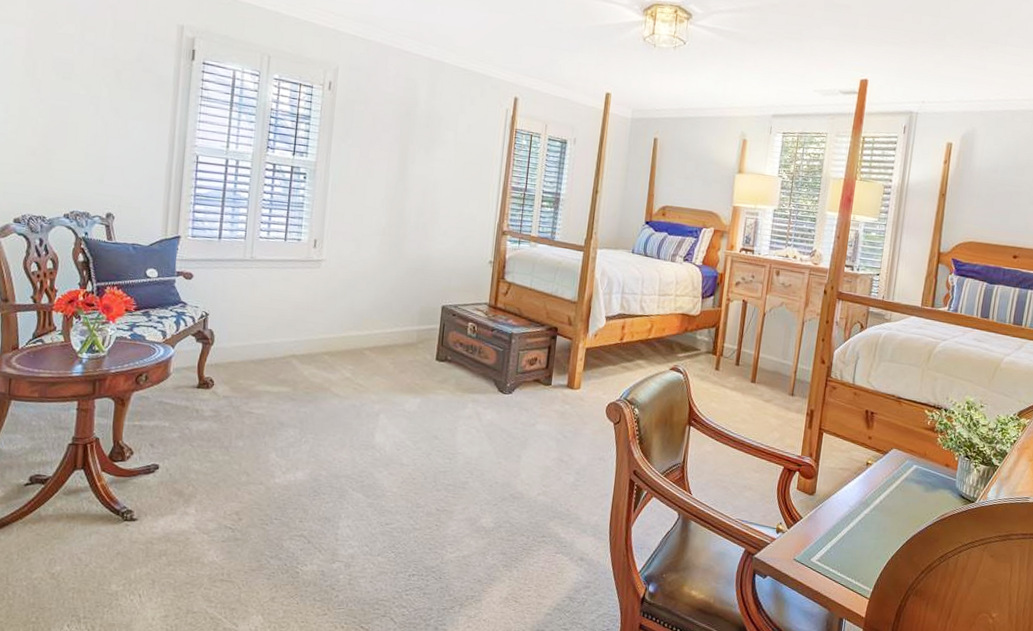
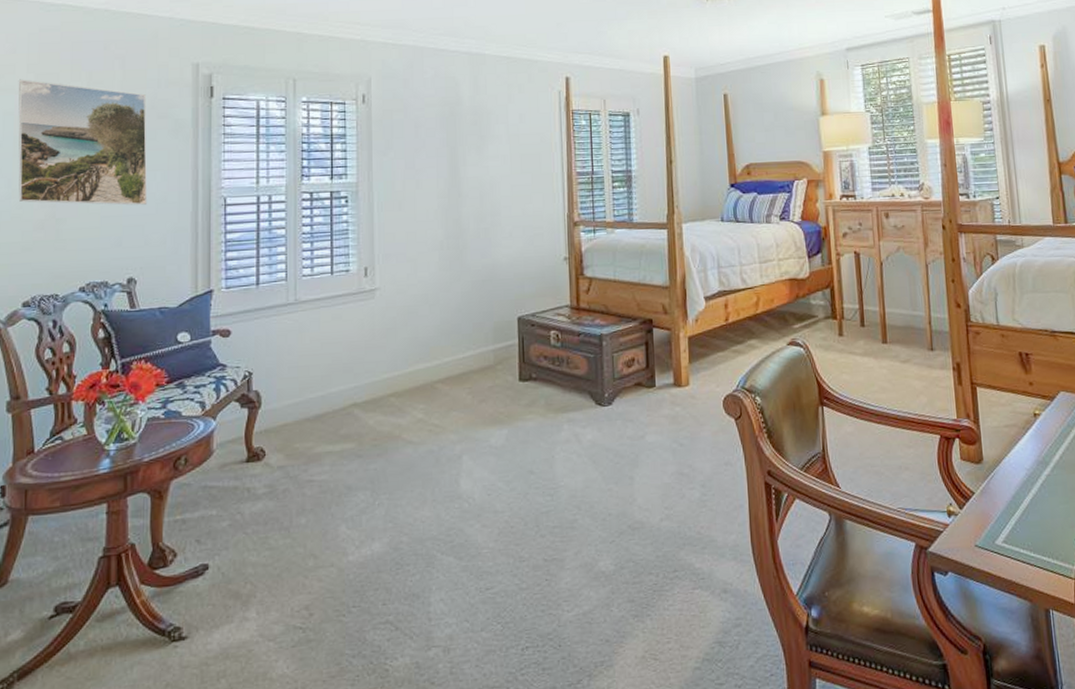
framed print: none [14,12,134,150] -> present [18,79,148,205]

